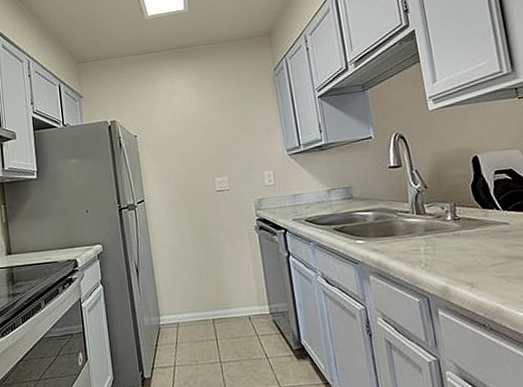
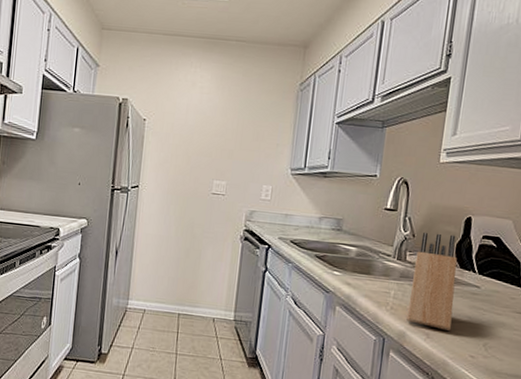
knife block: none [434,177,493,276] -> present [406,232,457,331]

